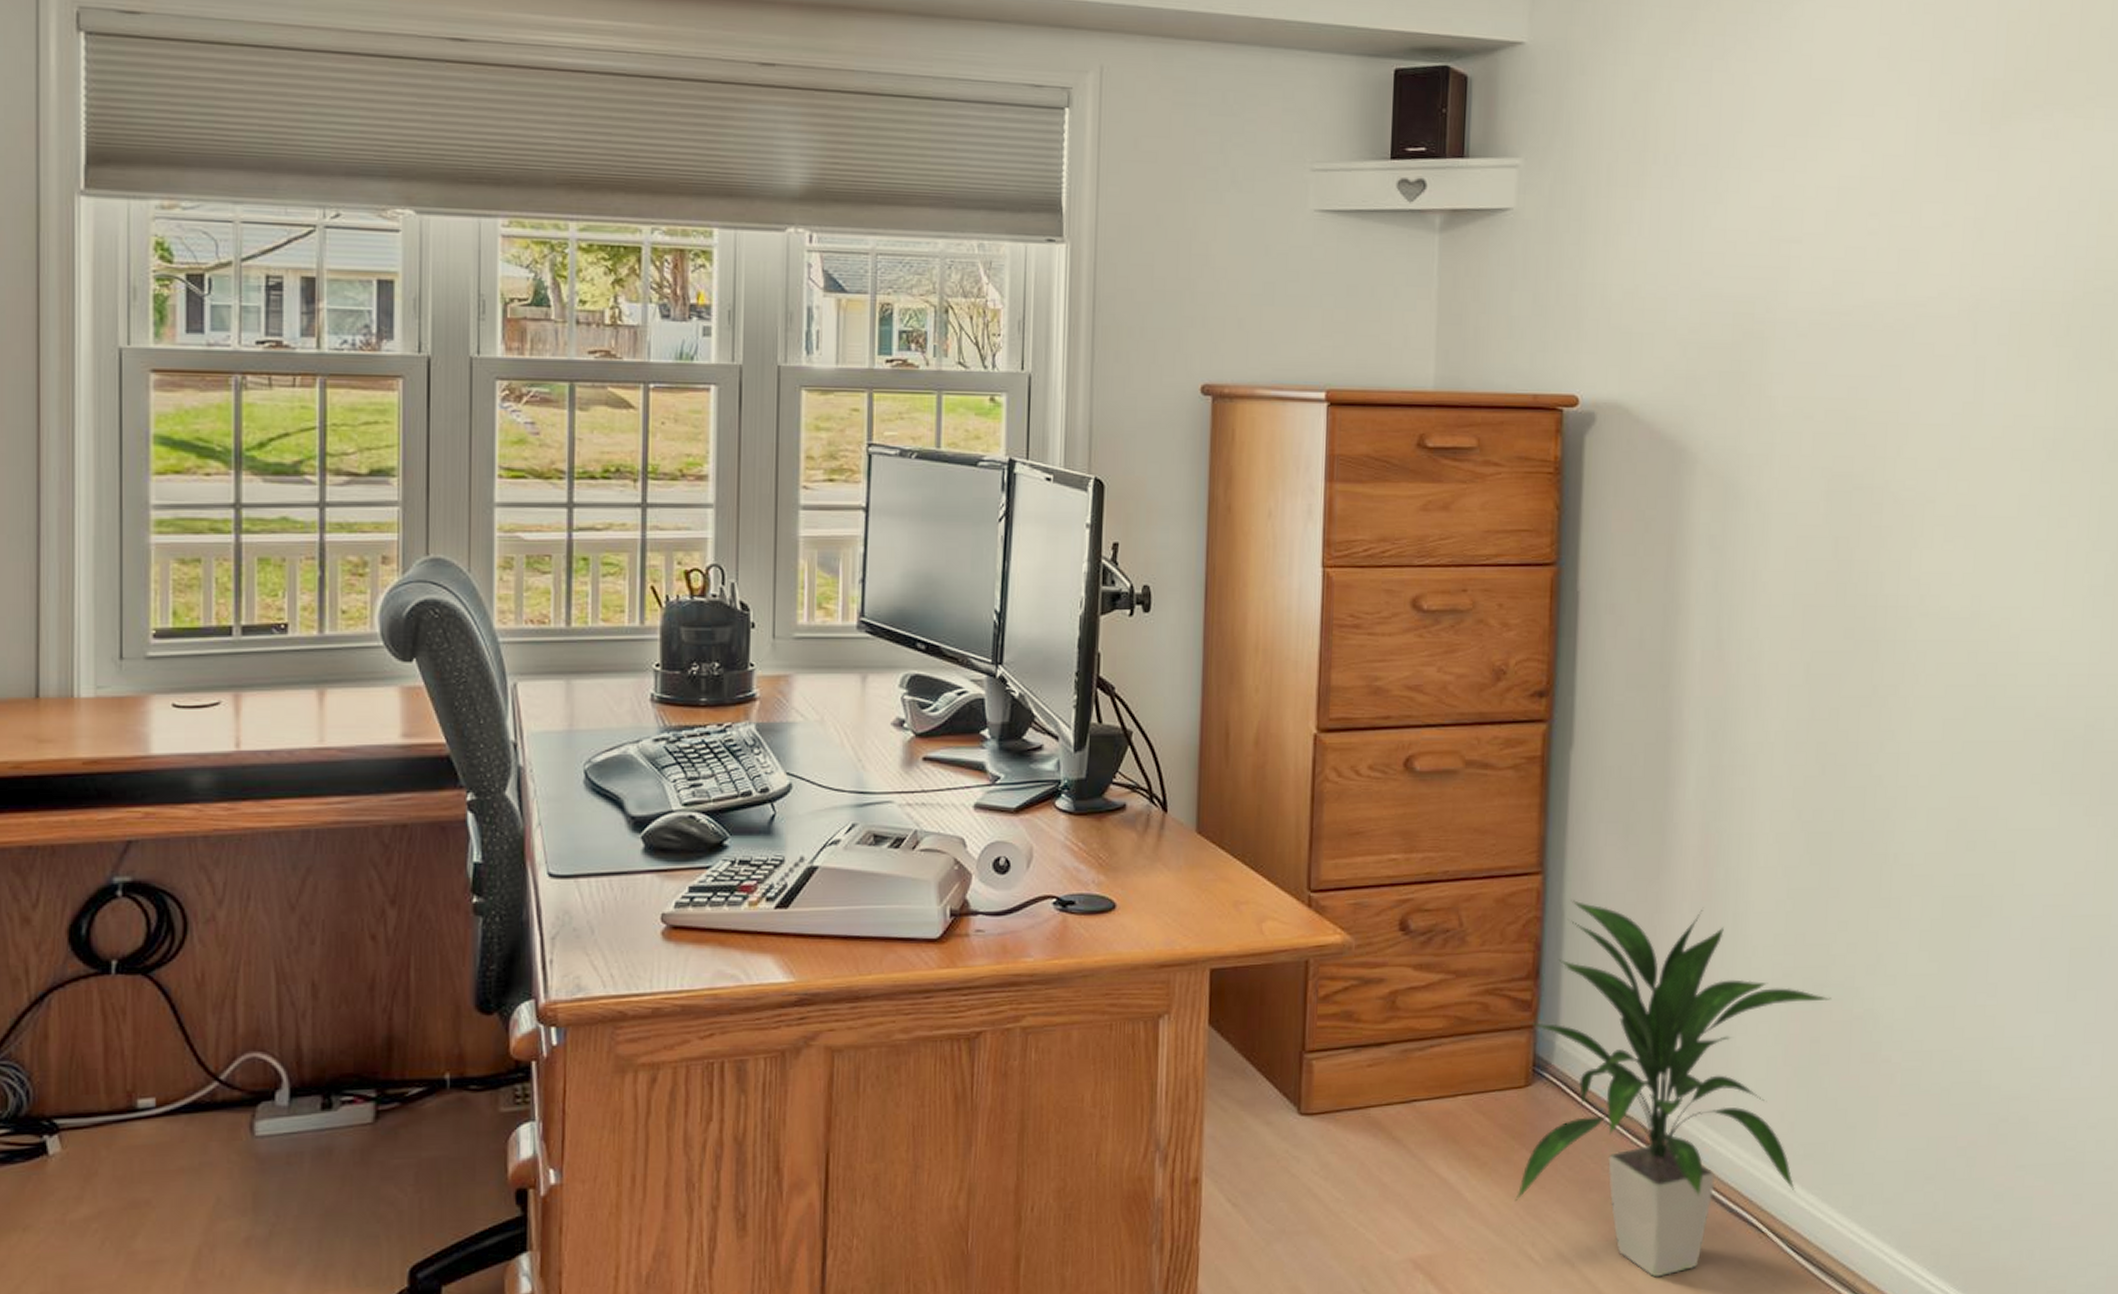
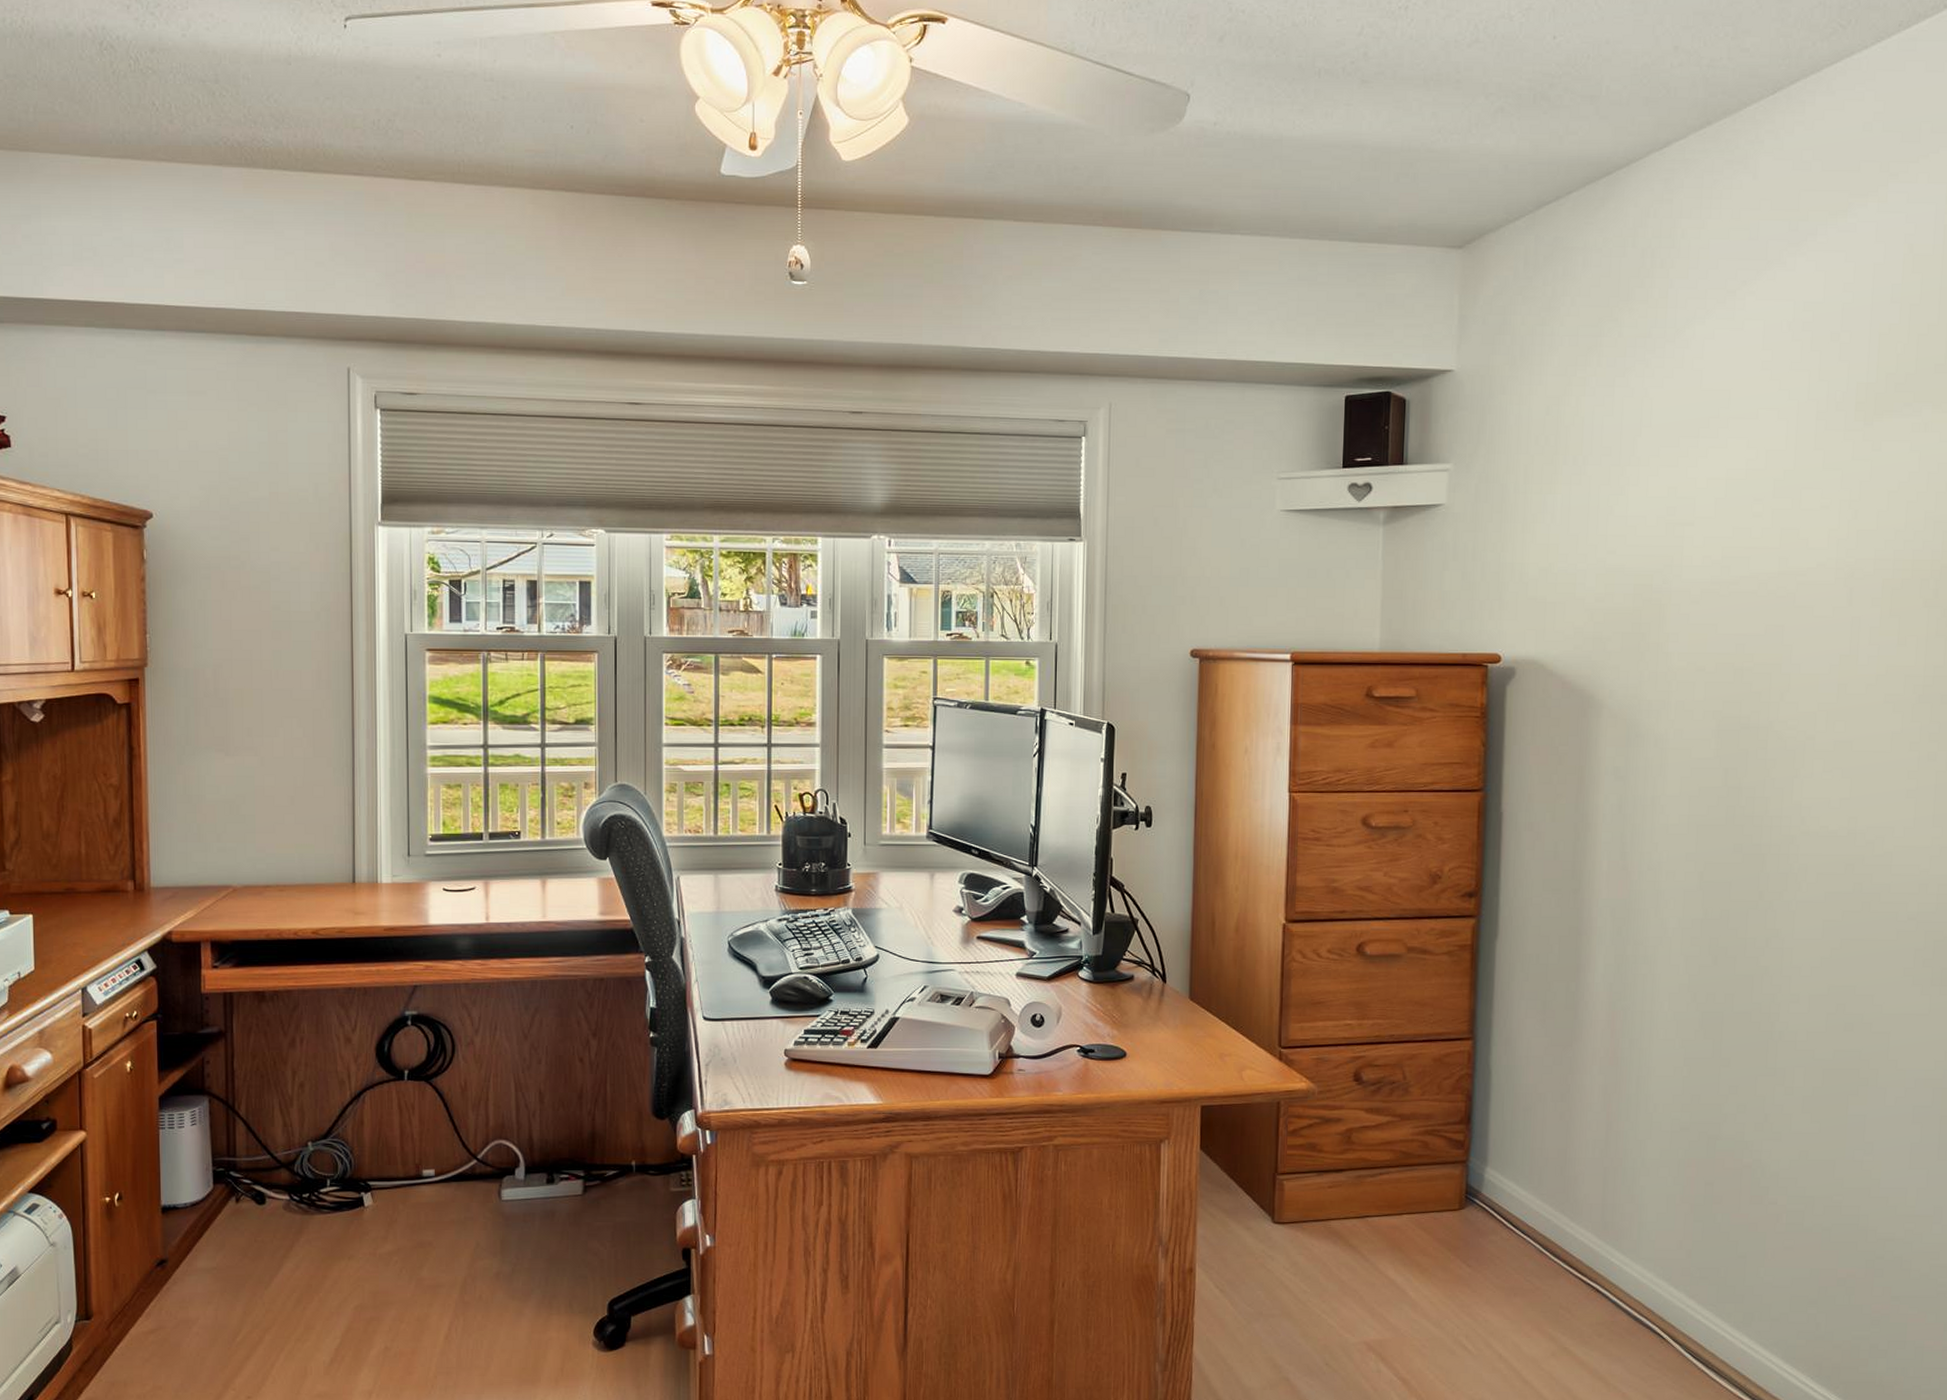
indoor plant: present [1515,899,1832,1278] -> none [1451,1060,1724,1370]

